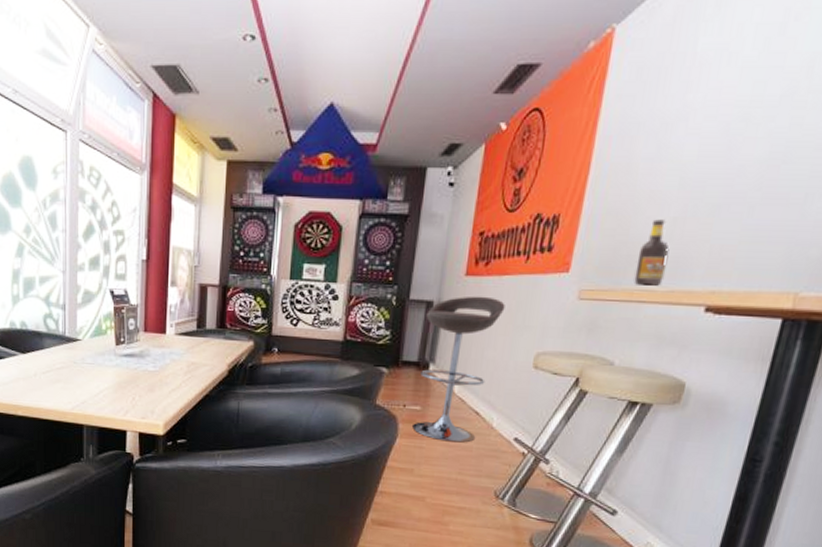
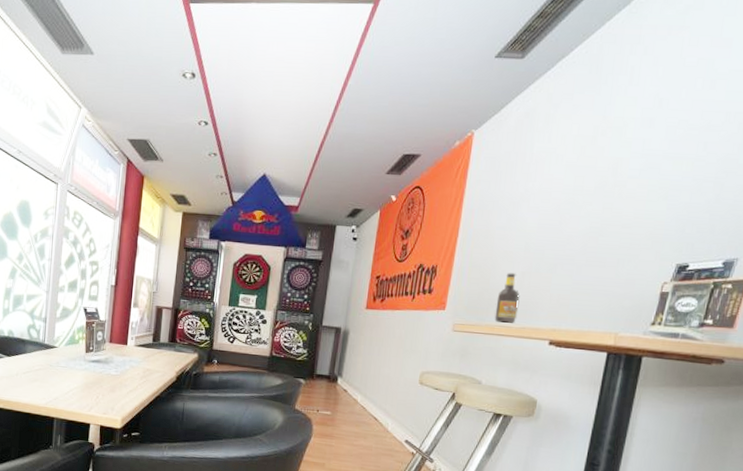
bar stool: present [412,296,505,443] -> none [324,325,397,443]

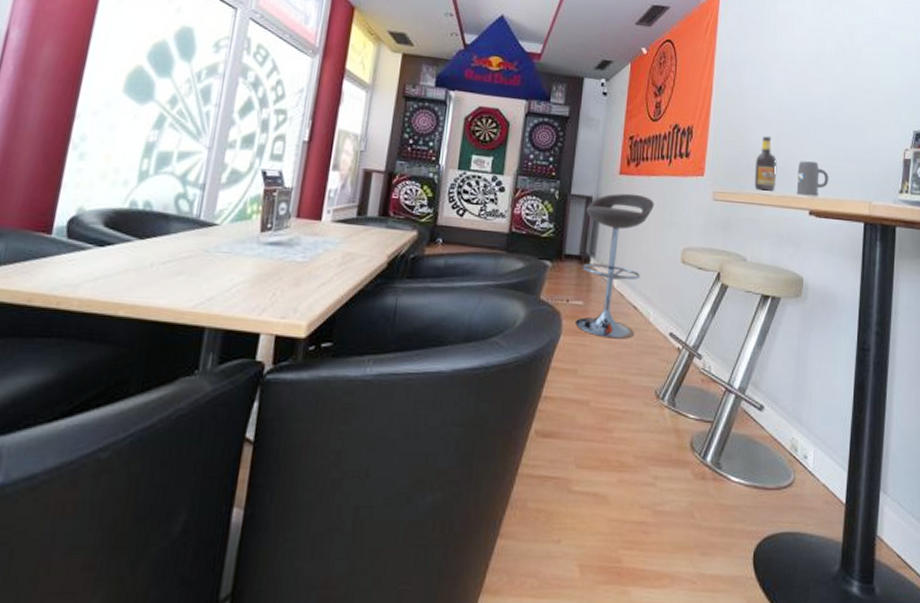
bar stool: none [324,325,397,443] -> present [576,193,654,339]
beer mug: none [537,295,574,328] -> present [796,161,829,197]

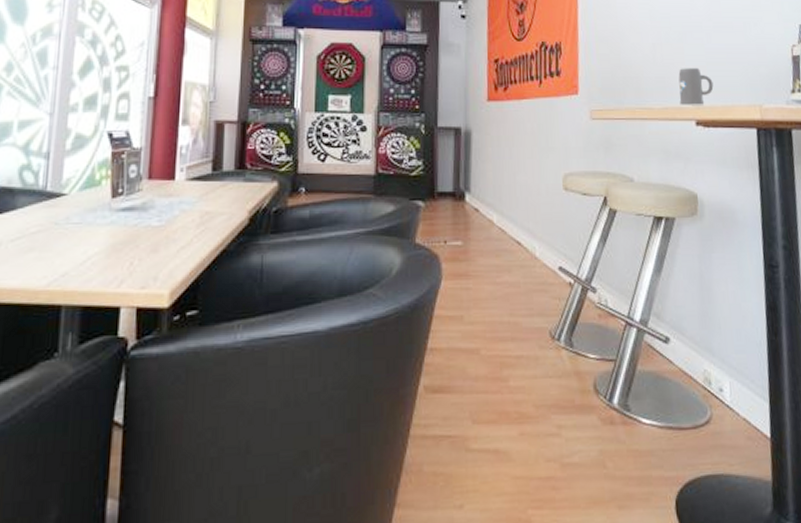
bar stool: present [576,193,654,339] -> none [456,120,528,279]
soda bottle: present [754,136,776,191] -> none [632,45,657,104]

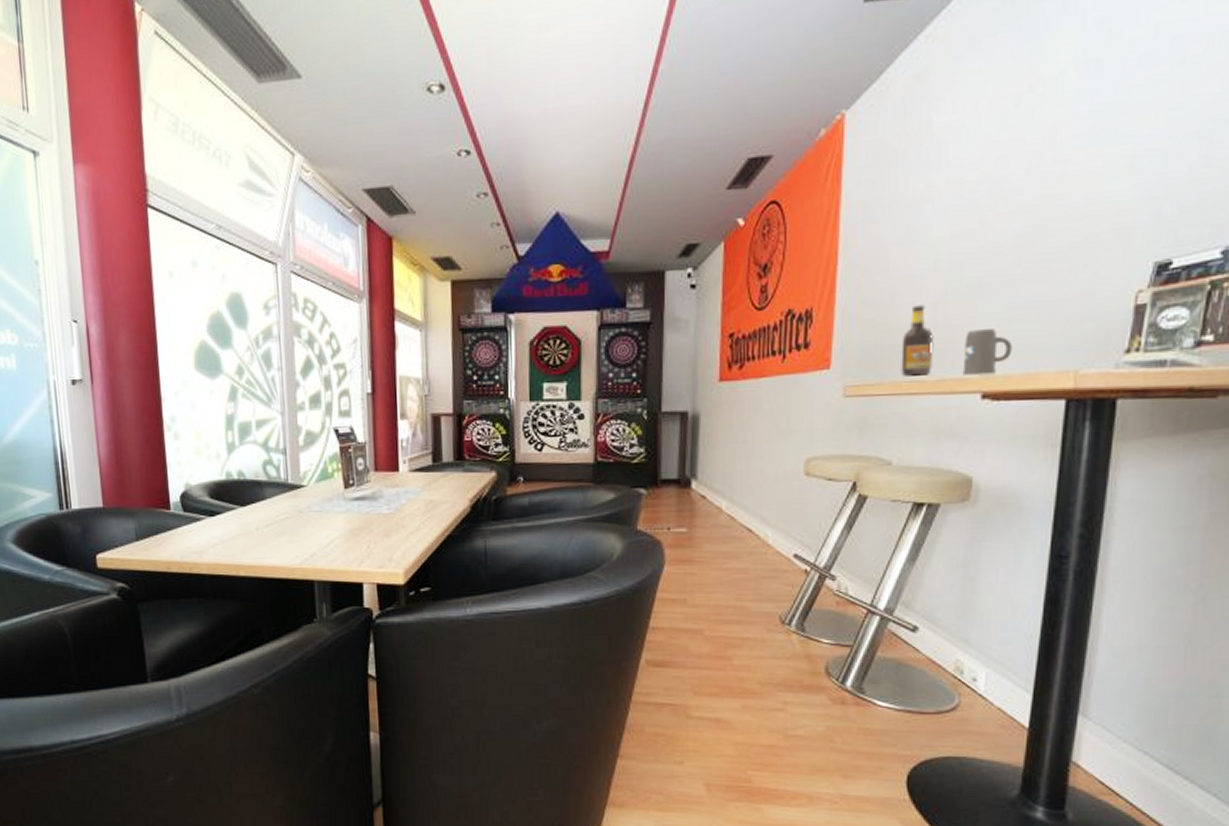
soda bottle: none [632,45,657,104] -> present [901,305,932,376]

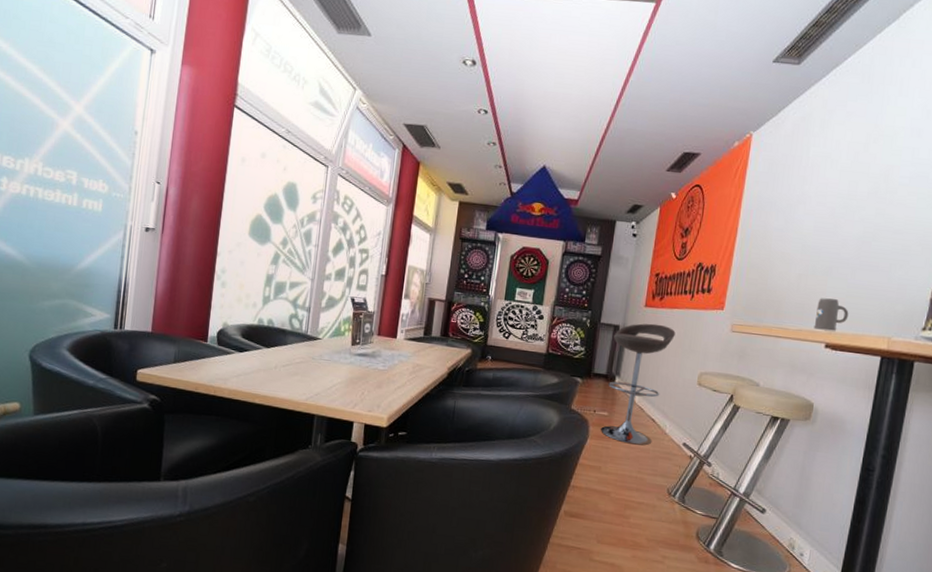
bar stool: none [680,402,766,565] -> present [601,323,676,446]
soda bottle: present [901,305,932,376] -> none [772,274,796,325]

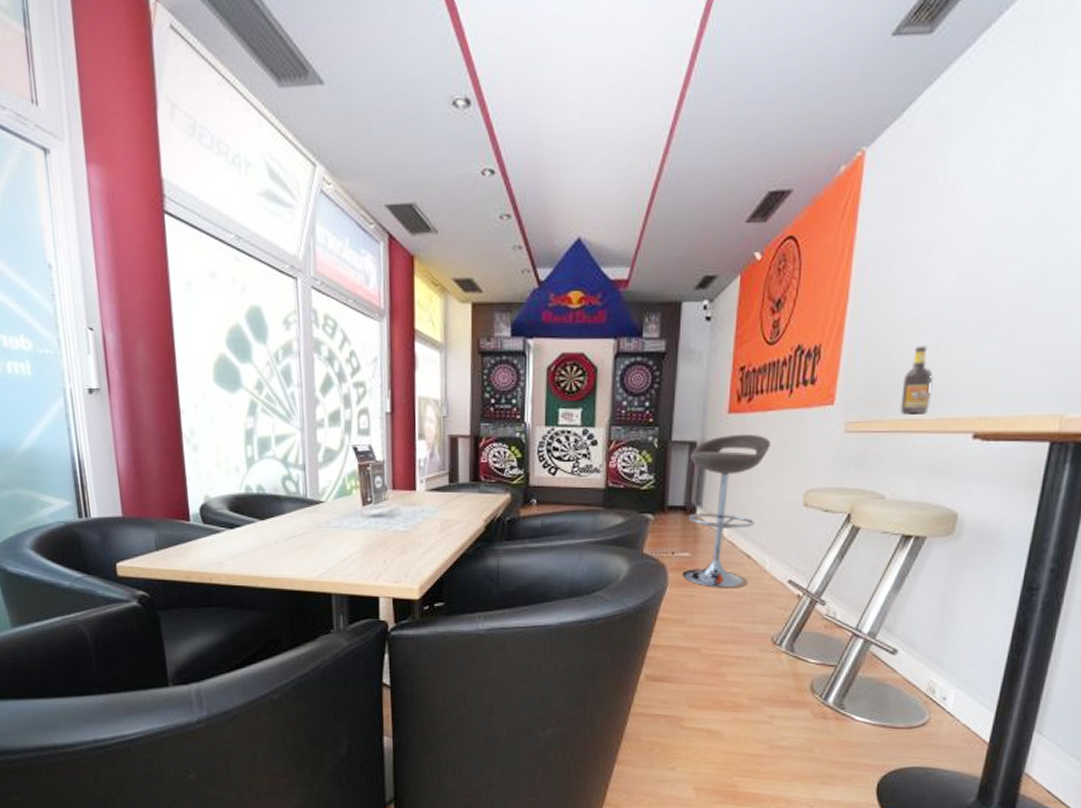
soda bottle: none [772,274,796,325] -> present [900,346,932,414]
beer mug: present [813,298,849,331] -> none [957,372,1006,416]

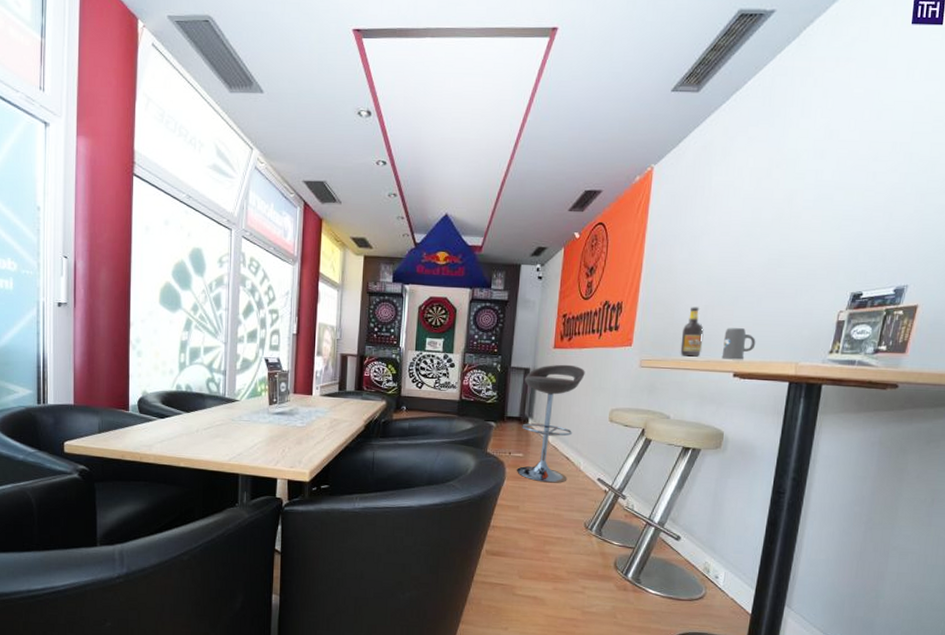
beer mug: none [957,372,1006,416] -> present [721,328,756,360]

